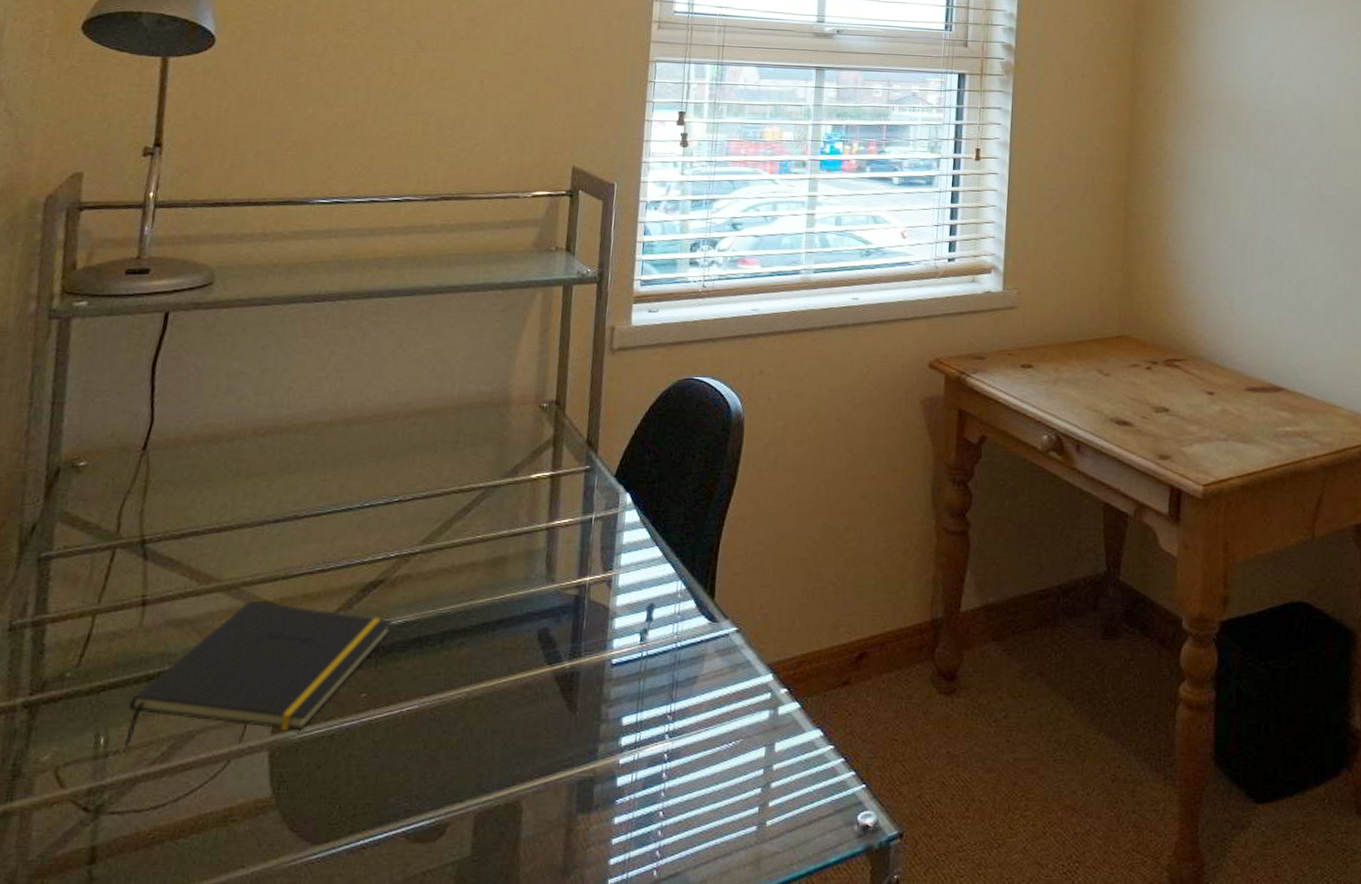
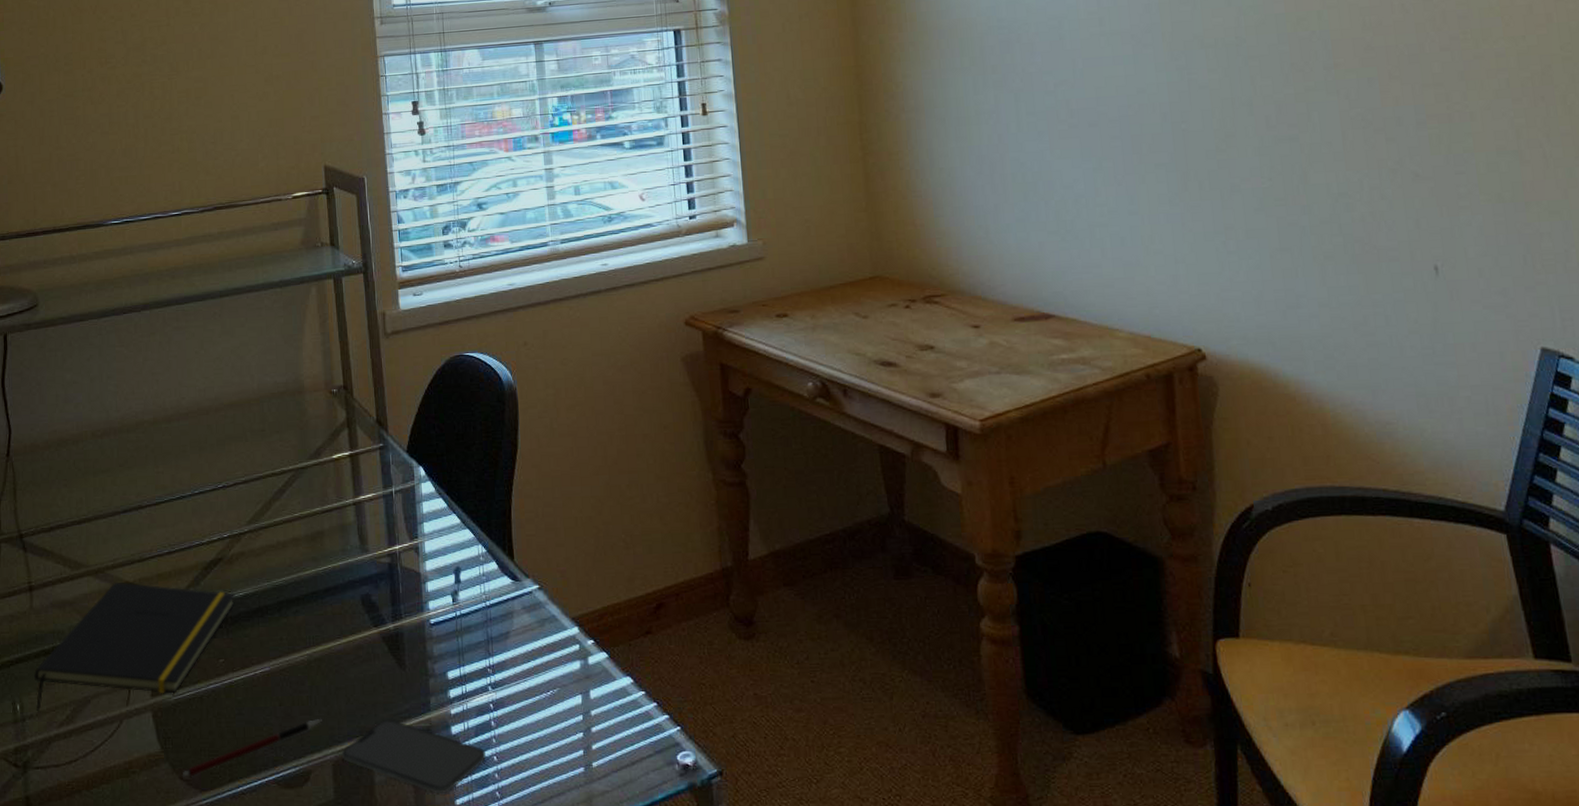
pen: none [292,764,471,828] -> present [182,718,322,777]
smartphone: none [486,767,651,851] -> present [341,719,486,793]

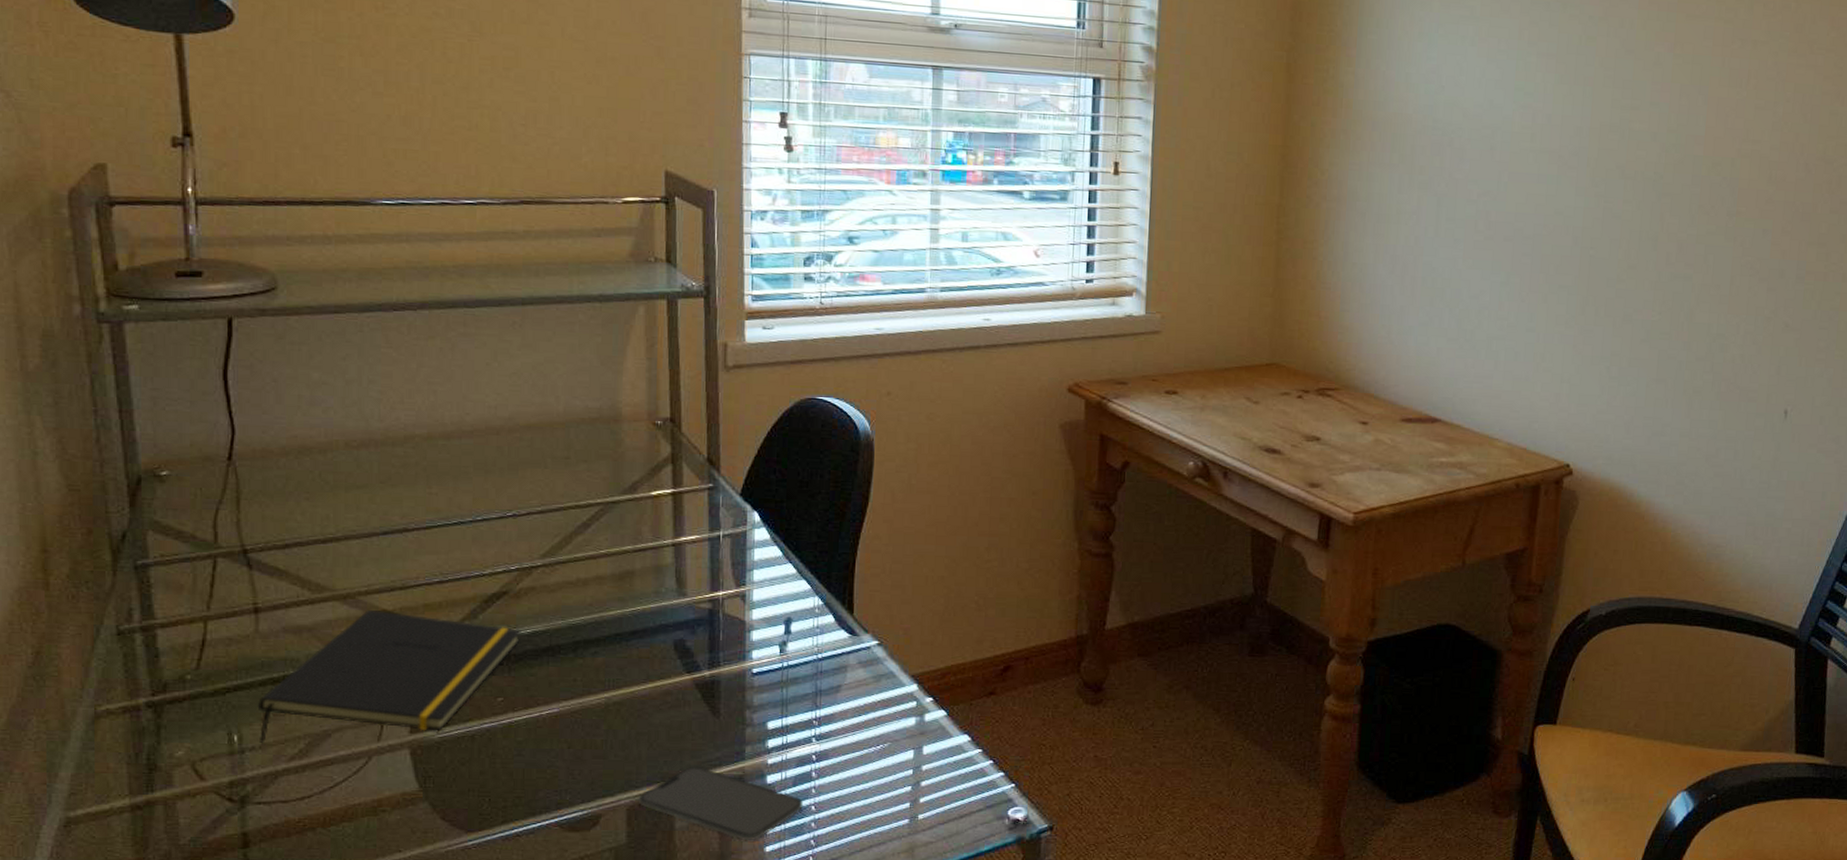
pen: present [182,718,322,777] -> none [444,762,618,817]

